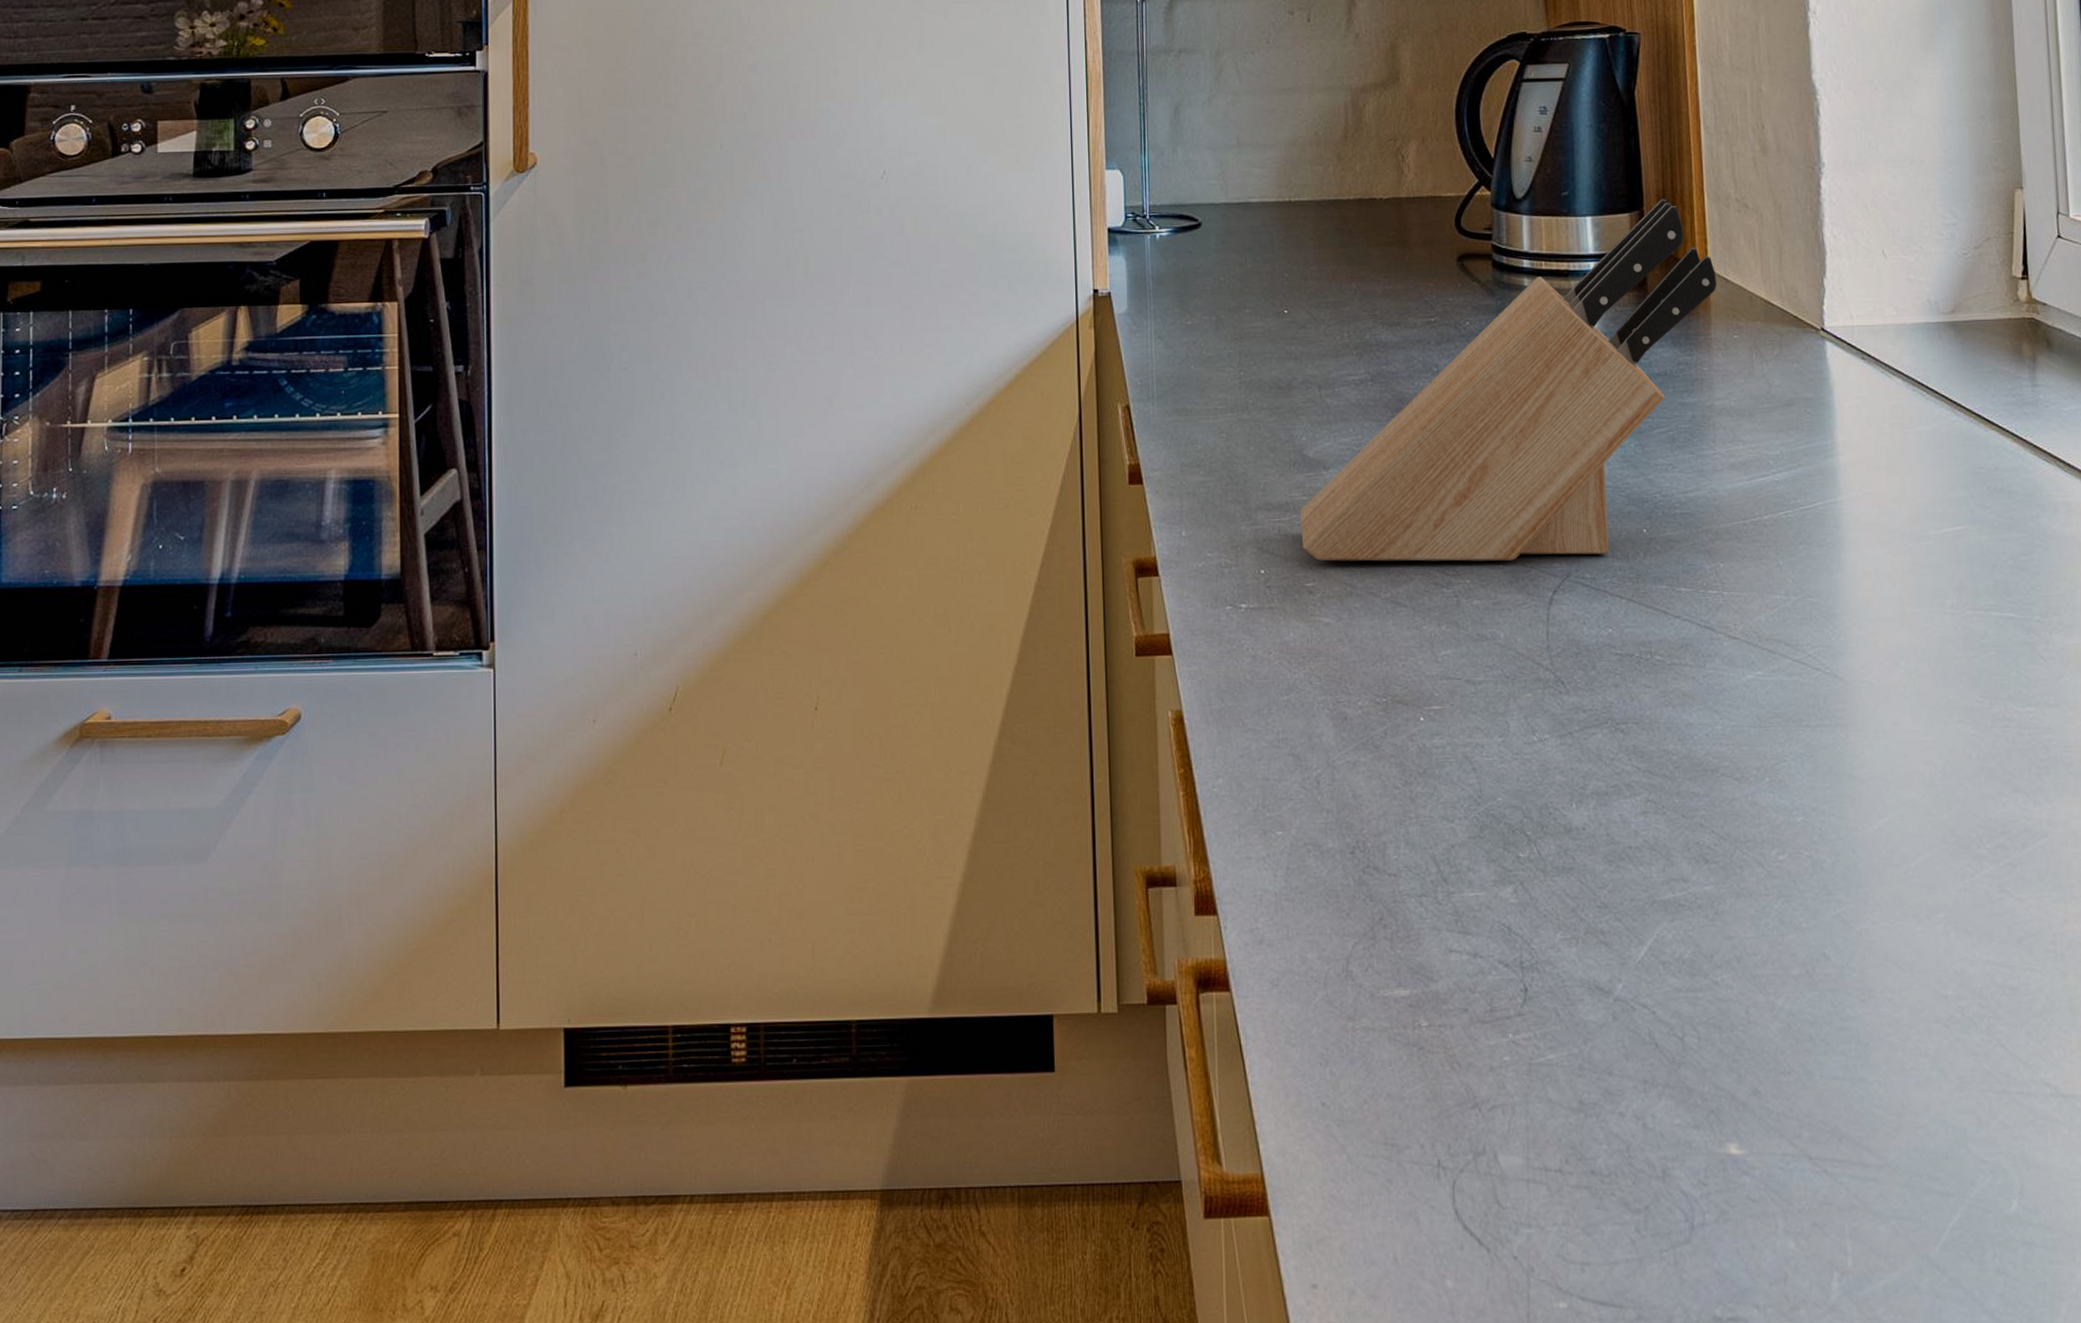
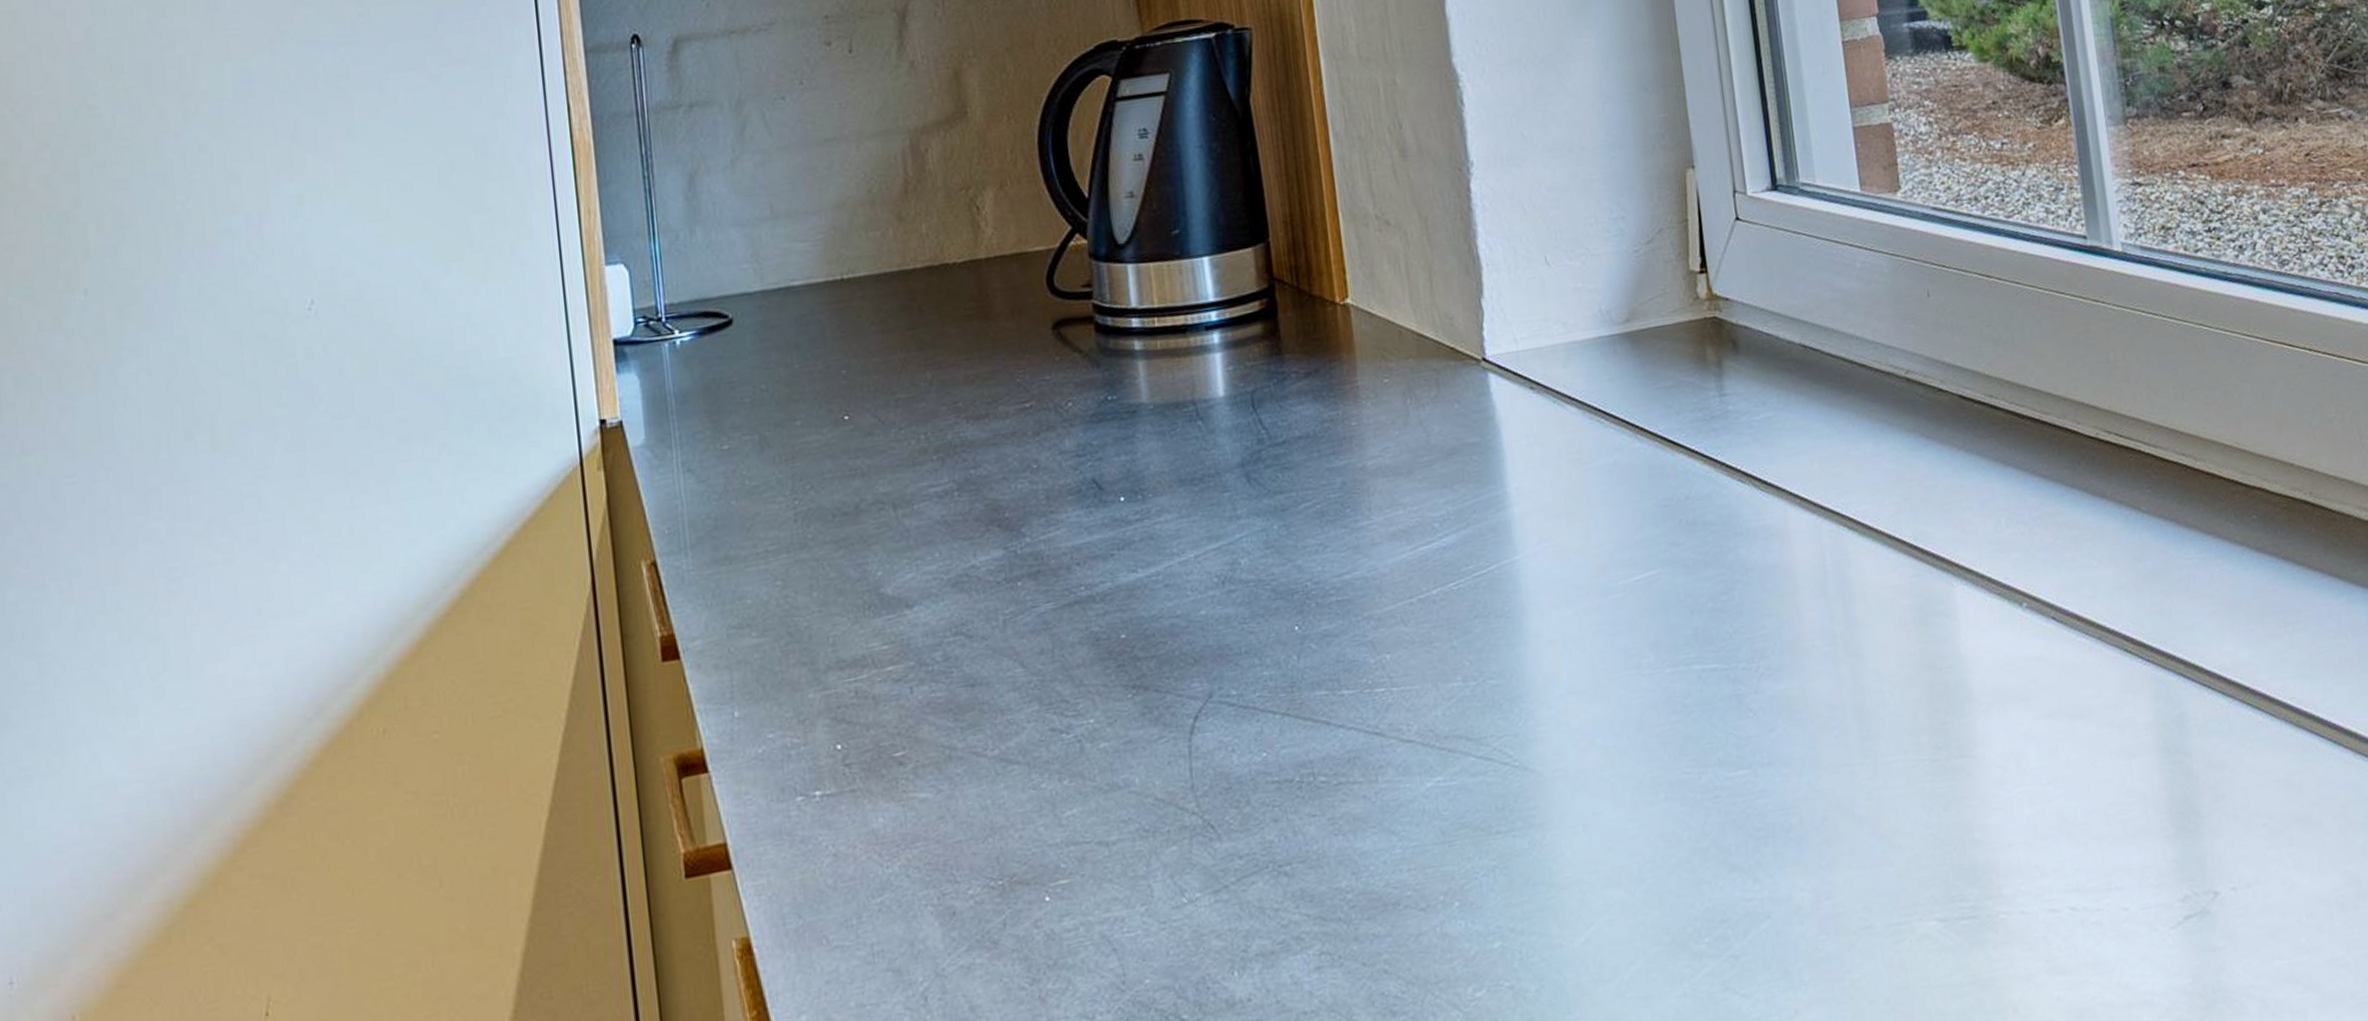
knife block: present [1299,199,1717,562] -> none [880,225,1360,723]

